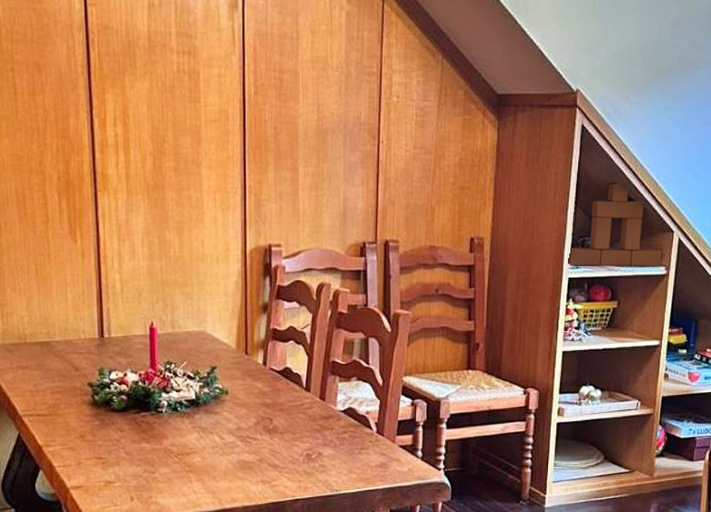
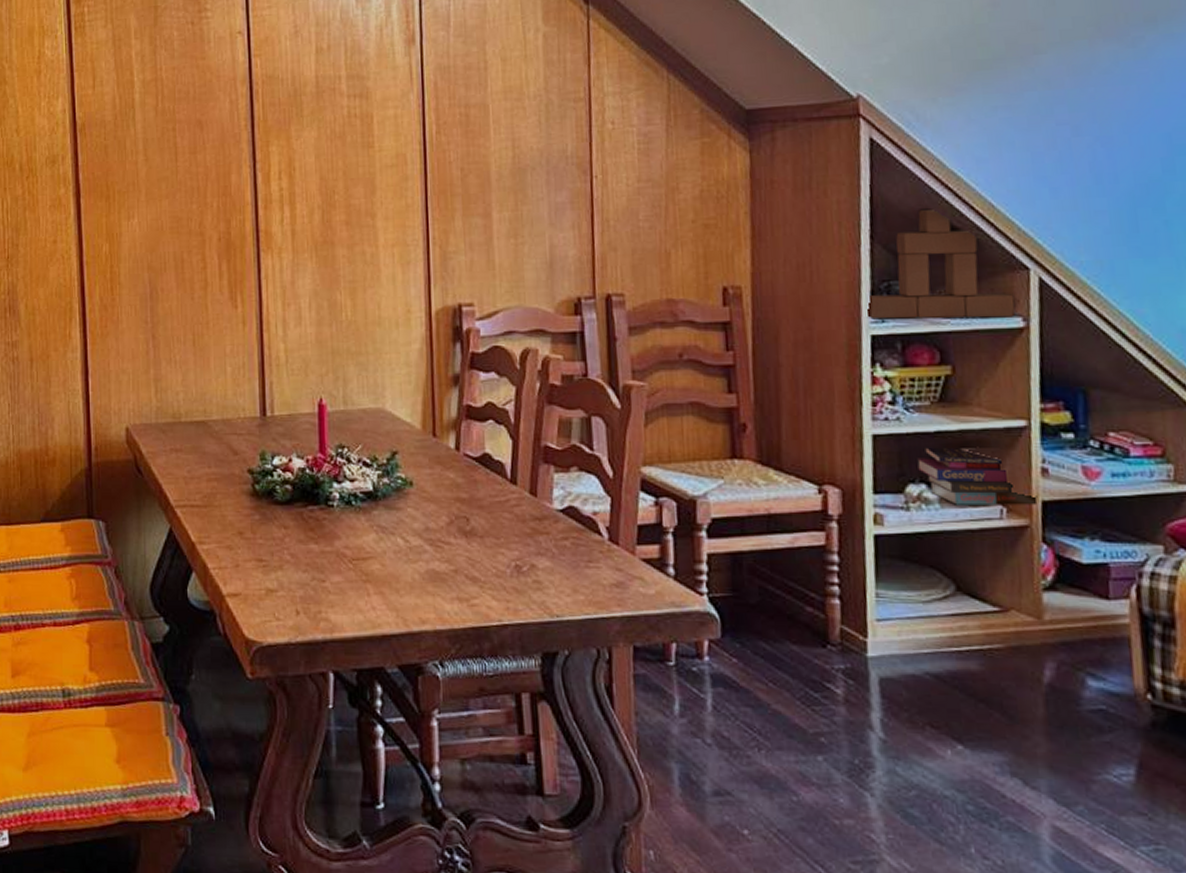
books: none [589,360,660,401] -> present [917,447,1038,505]

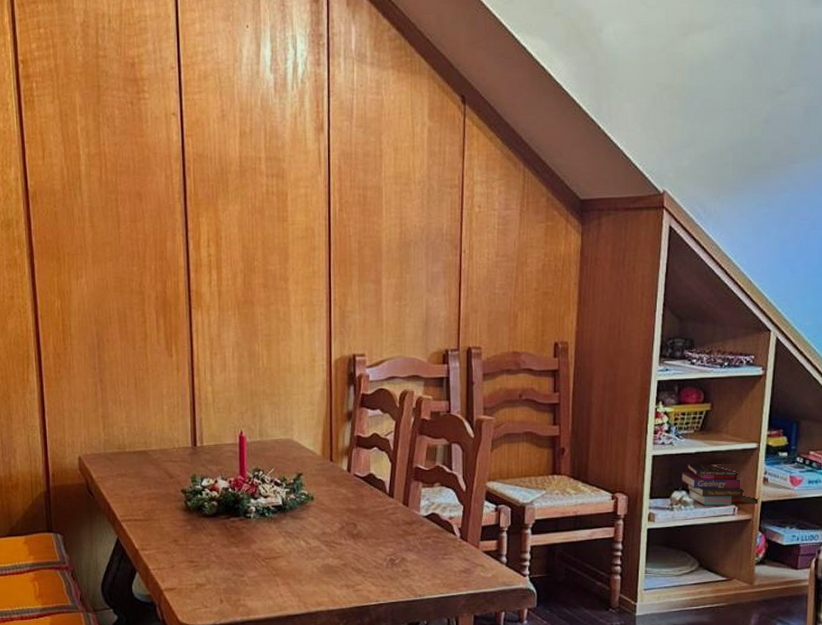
toy blocks: present [867,210,1015,320] -> none [657,284,758,368]

